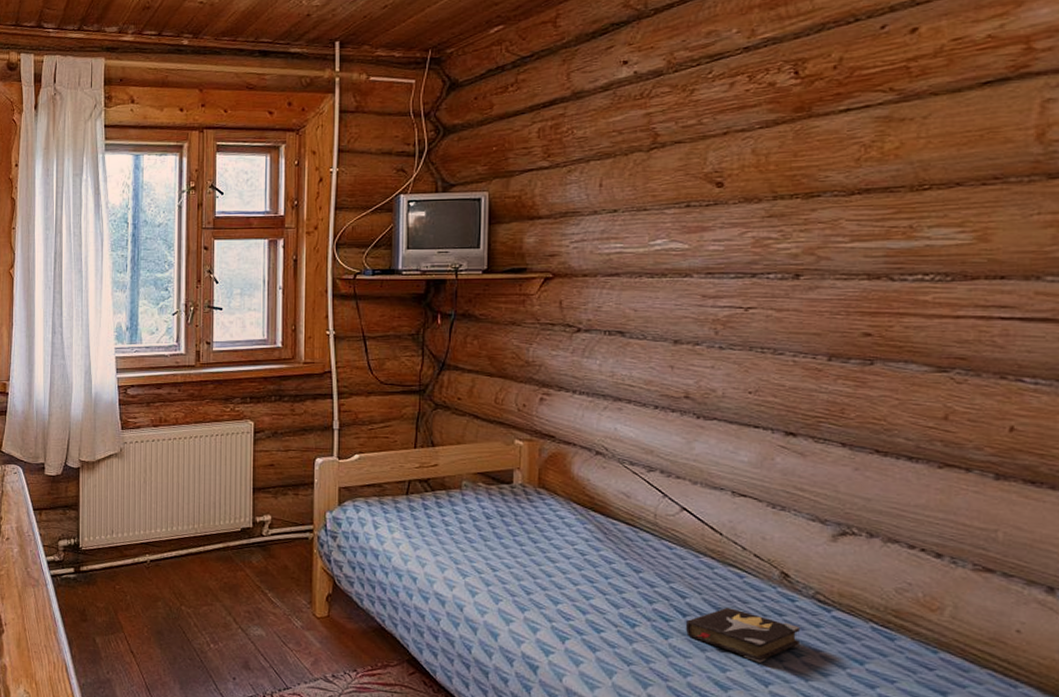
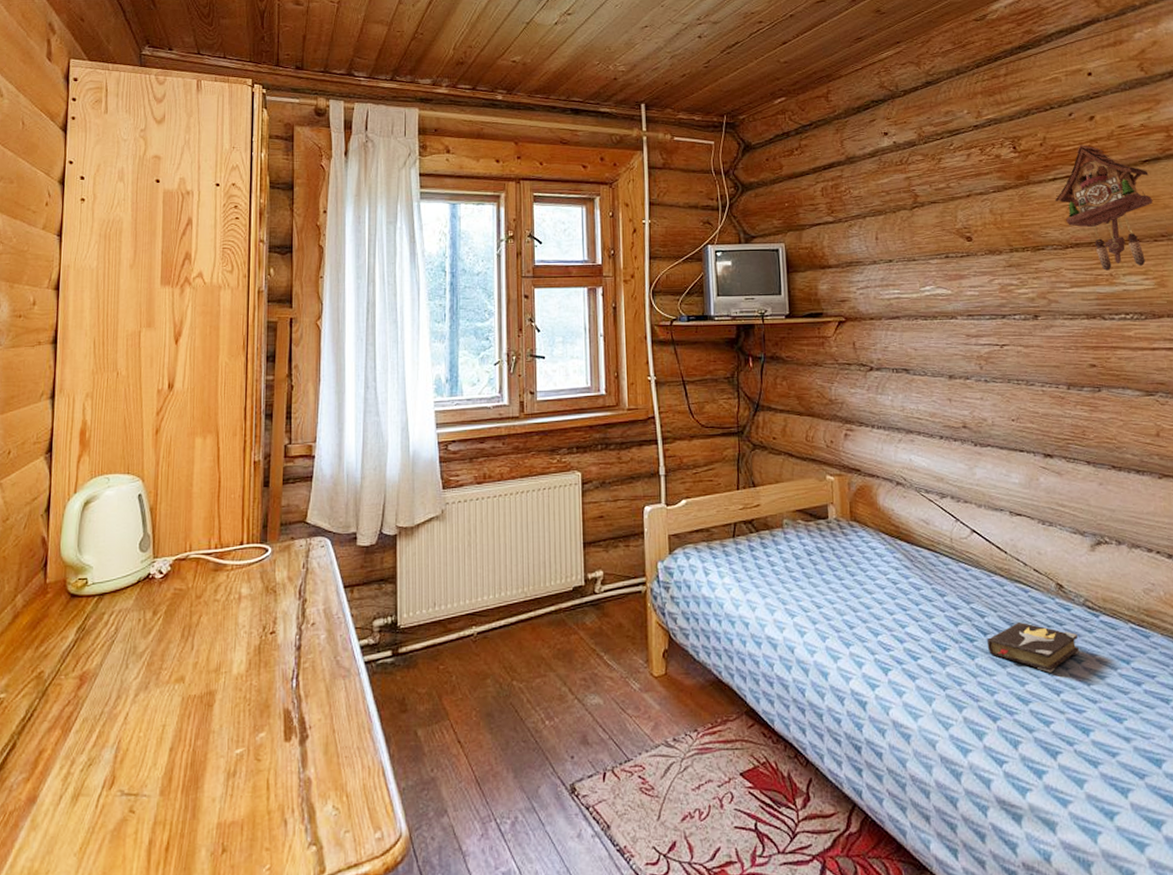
cuckoo clock: none [843,65,989,222] -> present [1054,145,1153,271]

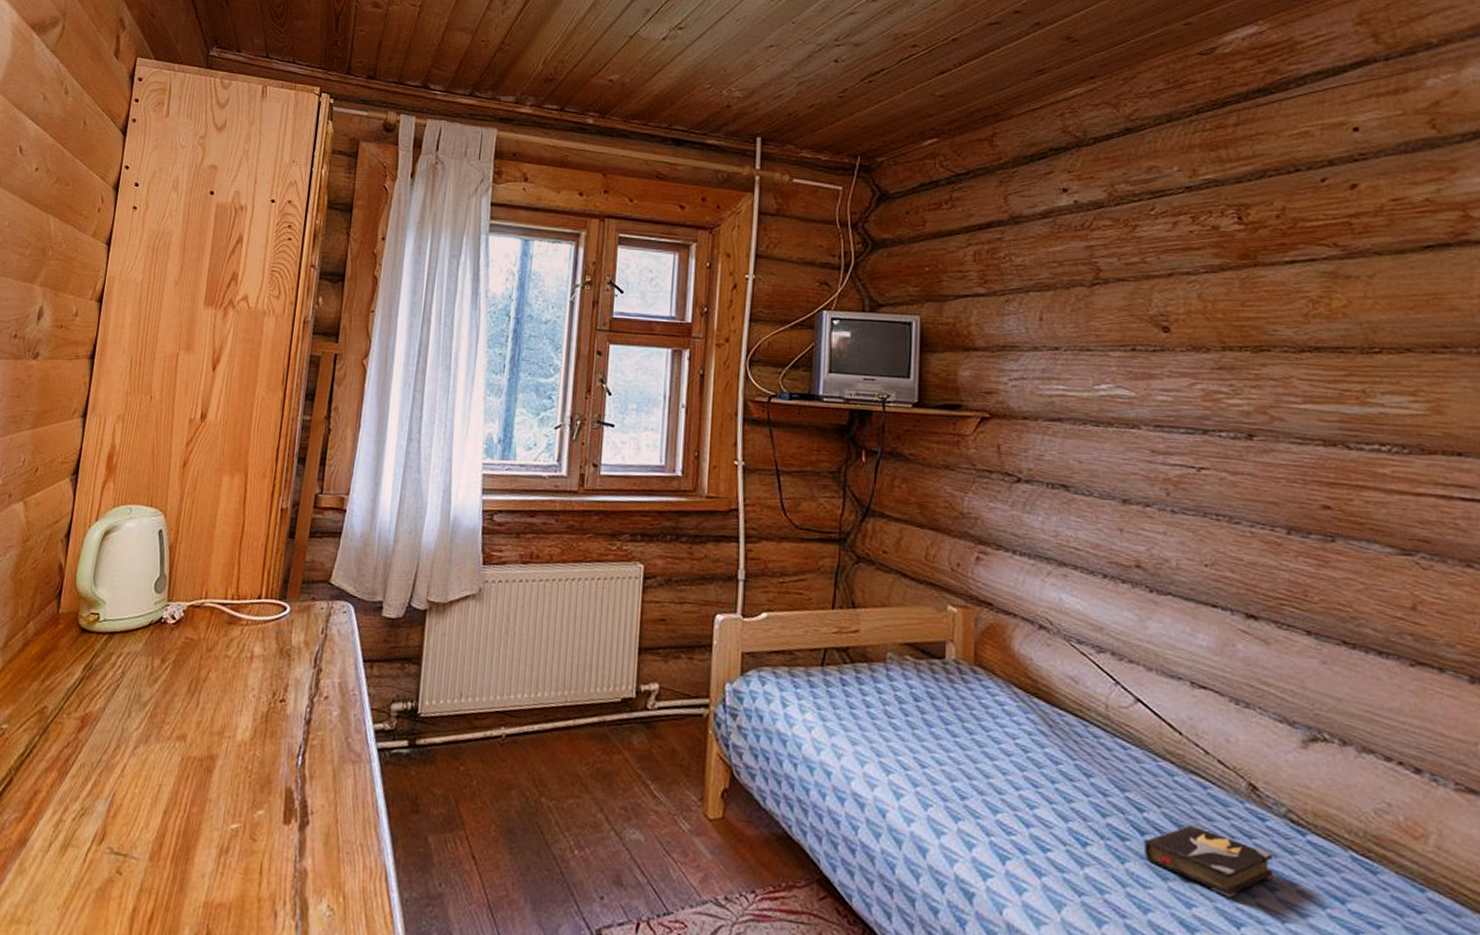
cuckoo clock: present [1054,145,1153,271] -> none [1290,220,1435,386]

